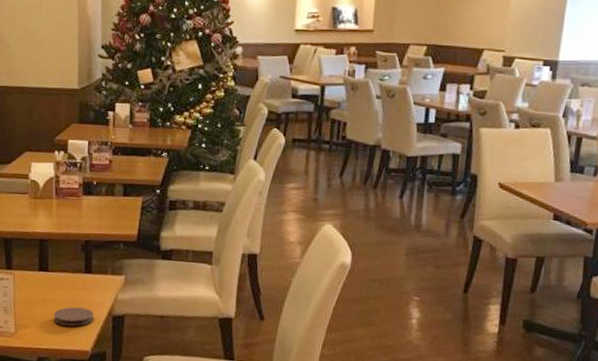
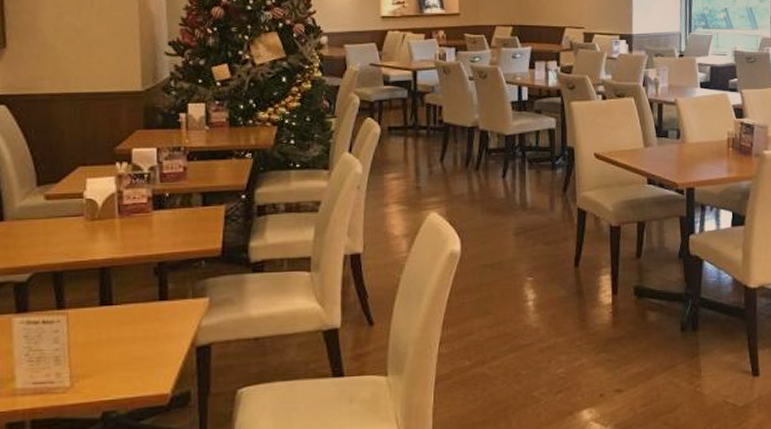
coaster: present [53,307,94,327] -> none [121,342,174,368]

